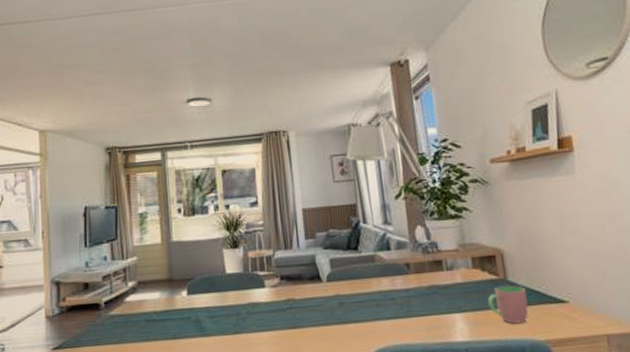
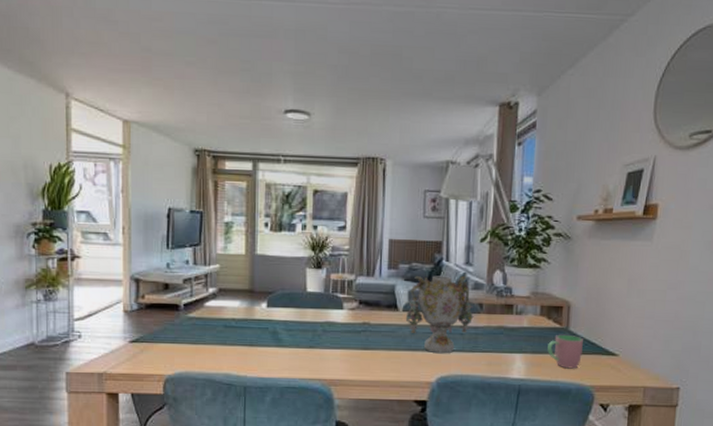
vase: none [330,234,403,324] -> present [405,274,474,354]

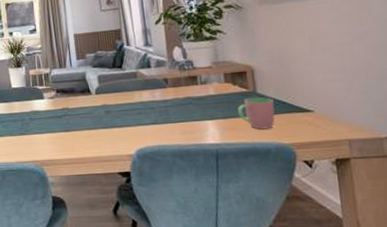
vase: present [405,274,474,354] -> none [98,54,161,128]

